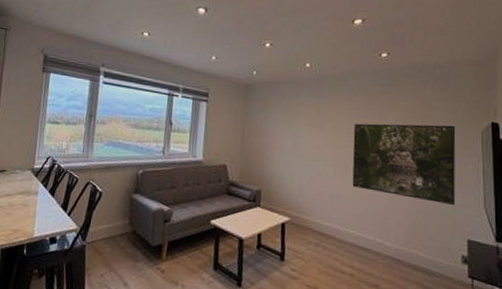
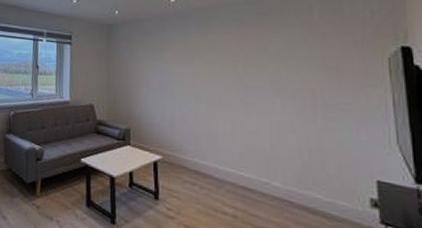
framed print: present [352,123,456,205] -> none [228,52,357,141]

